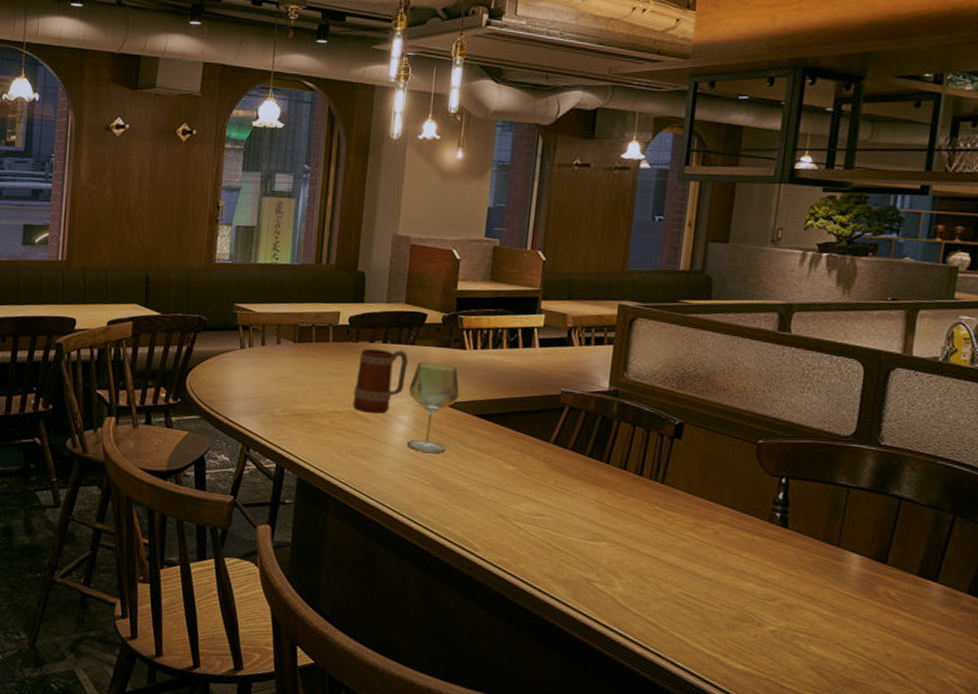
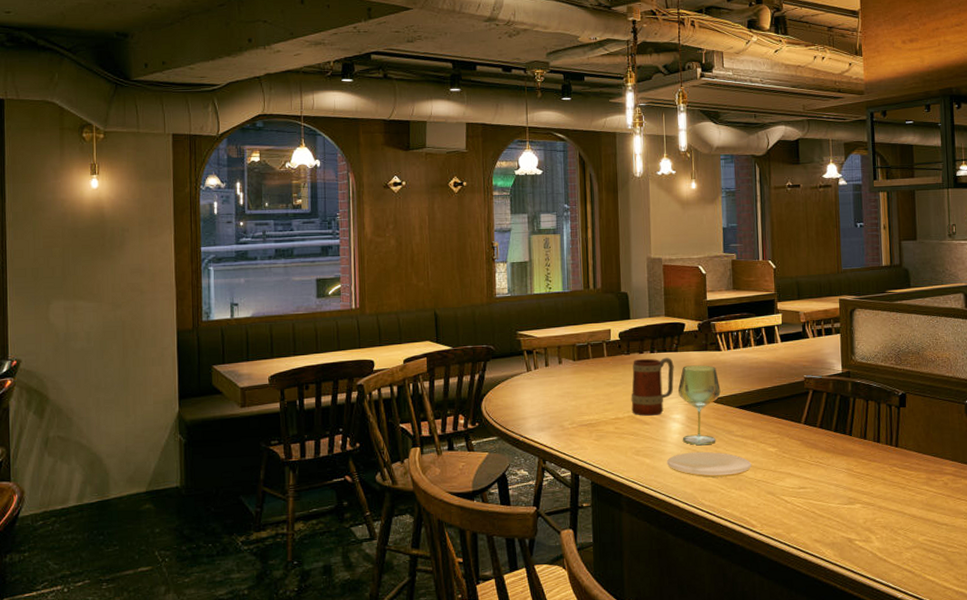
plate: none [384,458,484,492] -> present [666,451,752,478]

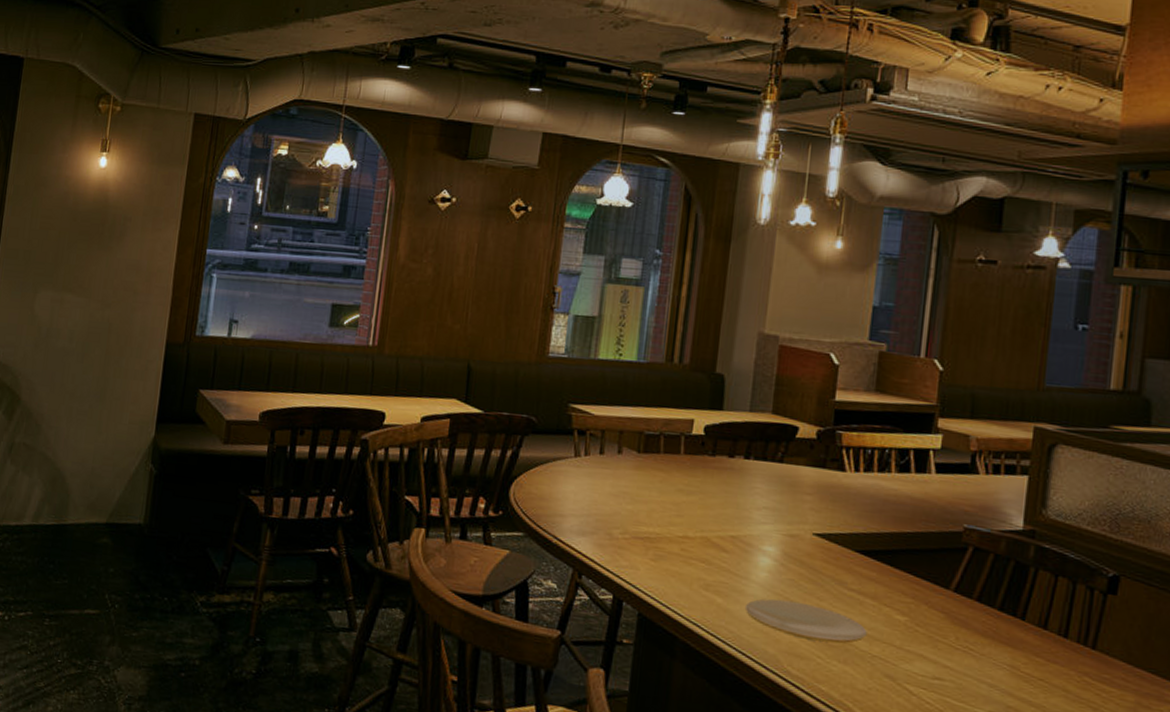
beer mug: present [631,357,674,416] -> none [707,464,775,543]
wine glass: present [677,365,721,446] -> none [771,483,837,595]

